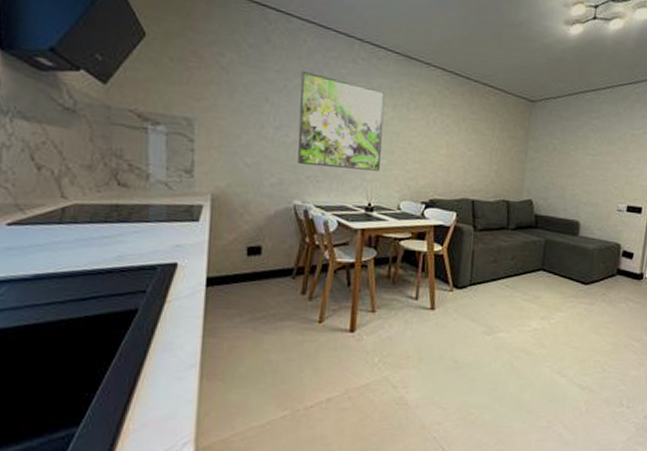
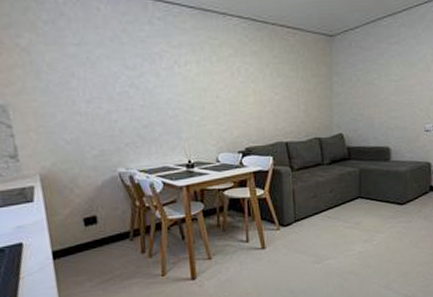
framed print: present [297,71,385,171] -> none [101,41,194,134]

